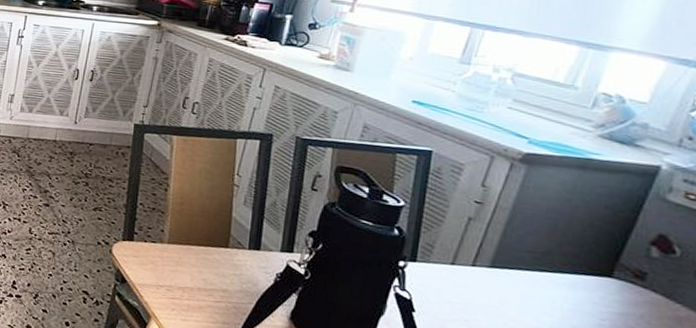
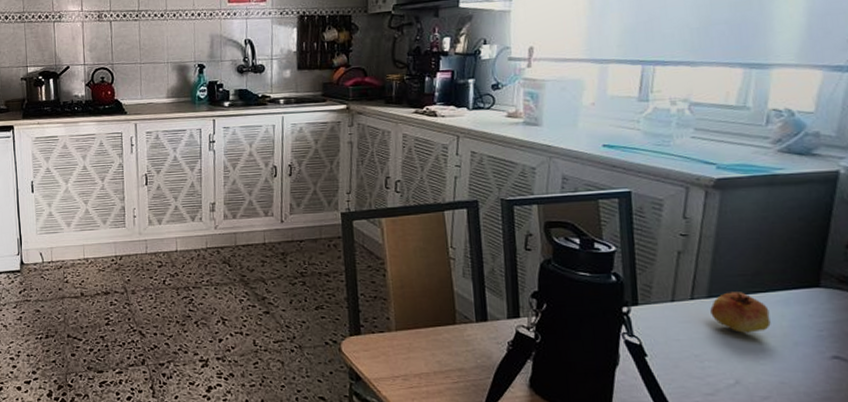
fruit: none [490,265,553,310] -> present [710,292,771,333]

